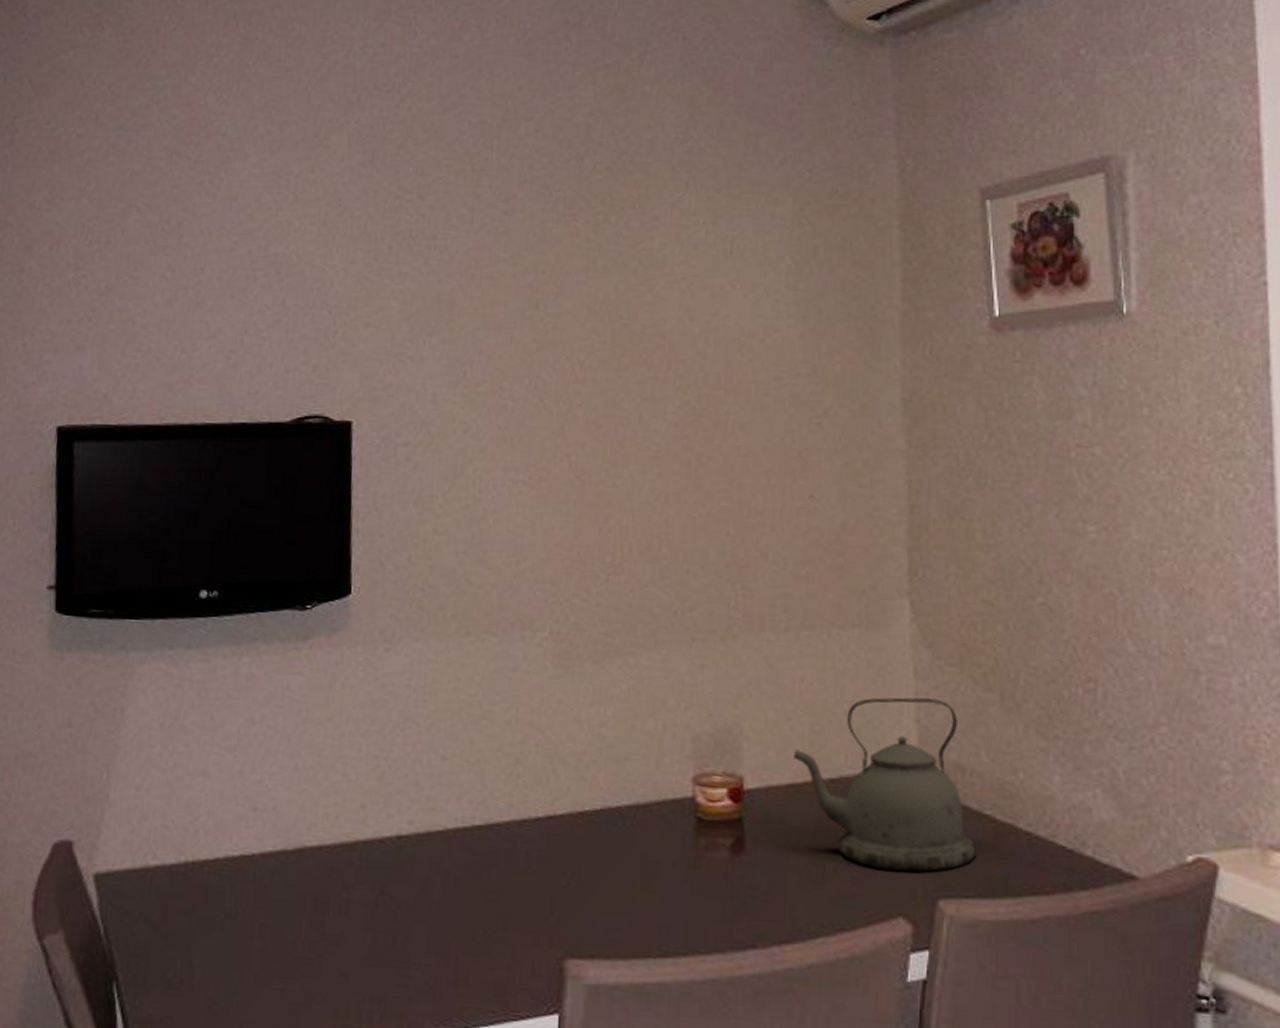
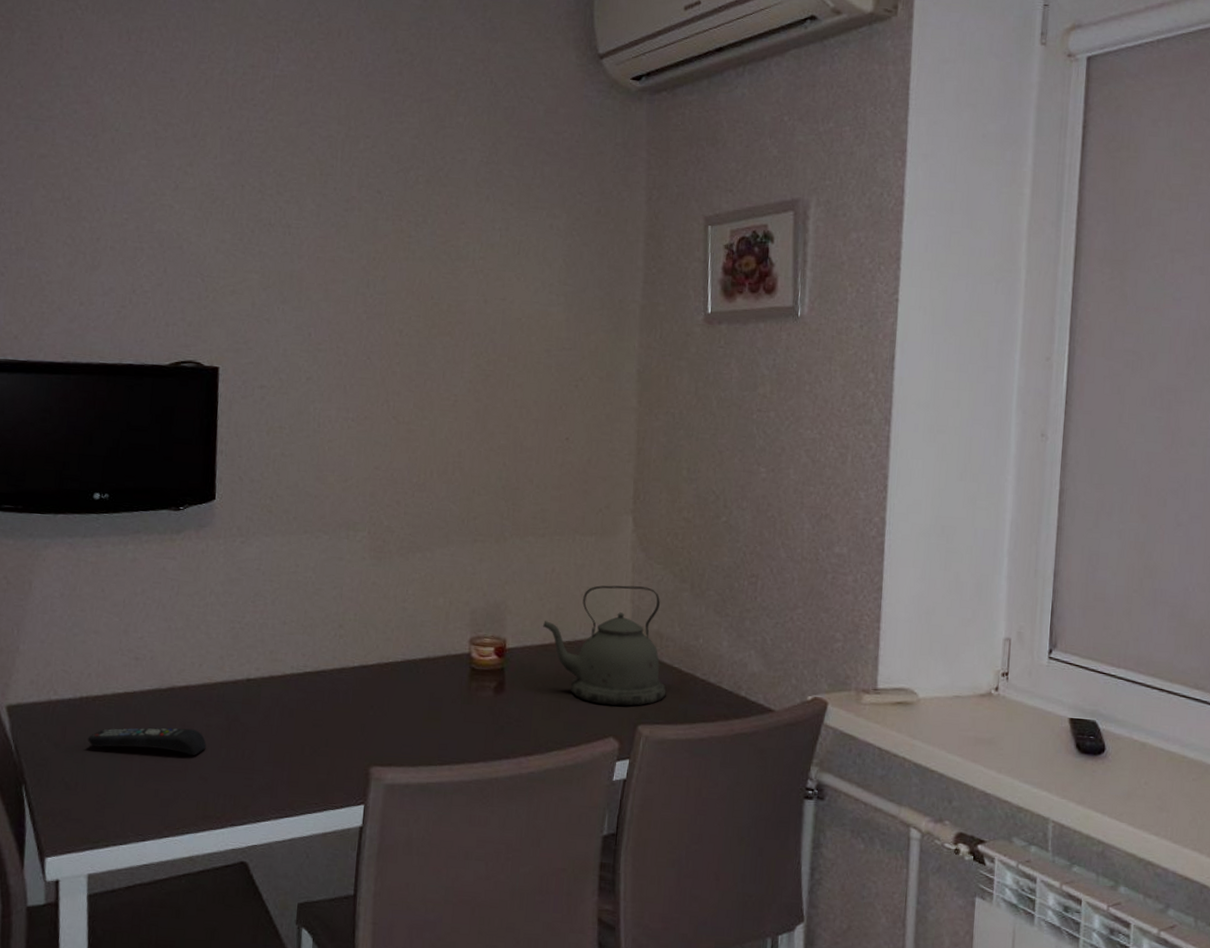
remote control: none [194,903,347,943] -> present [87,727,206,756]

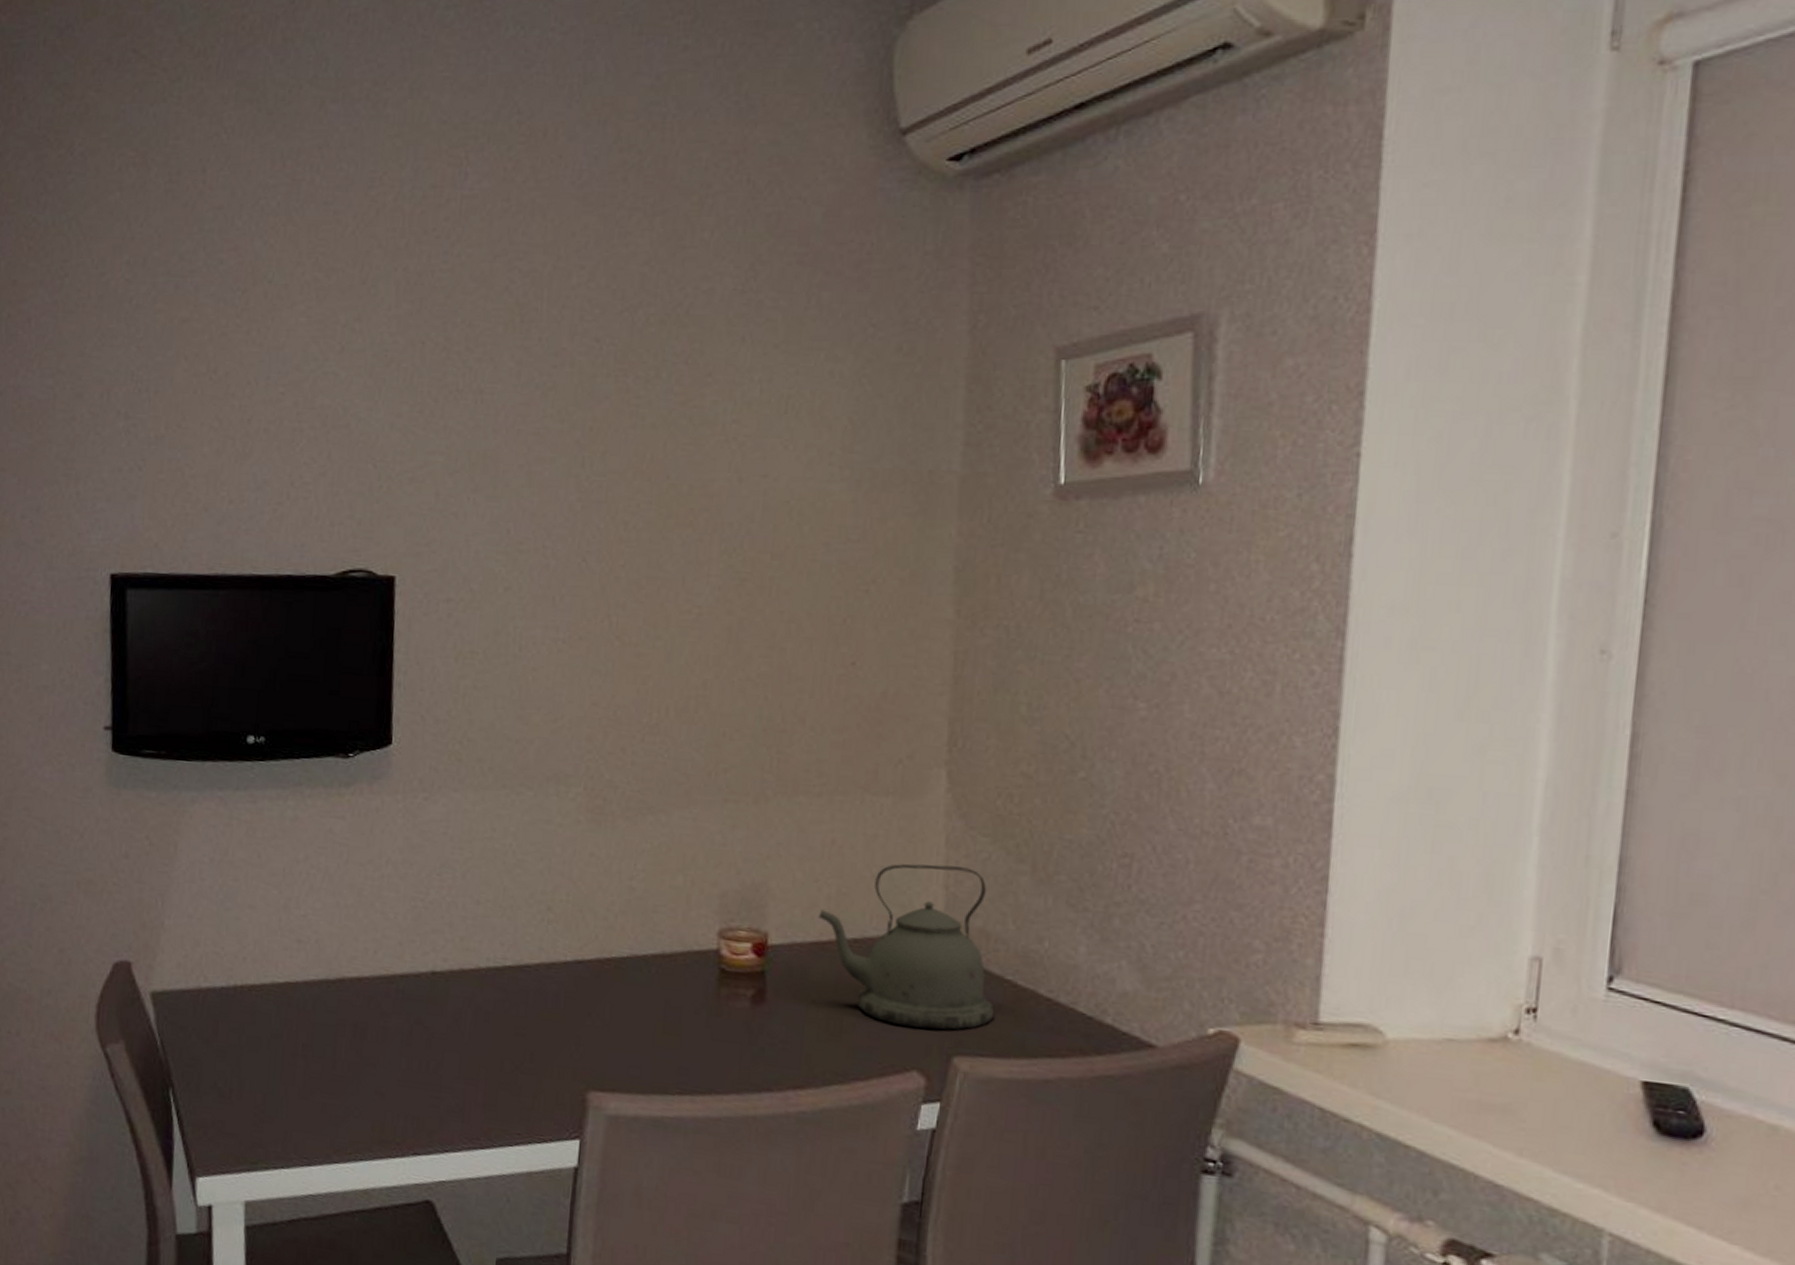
remote control: present [87,727,206,756] -> none [242,1025,383,1065]

